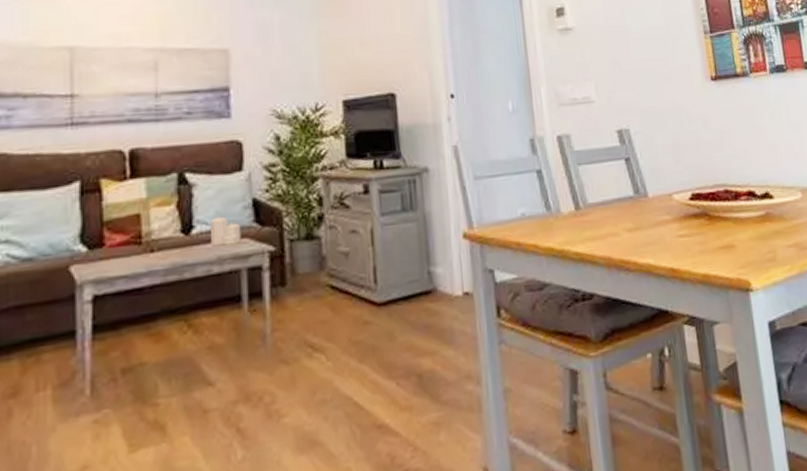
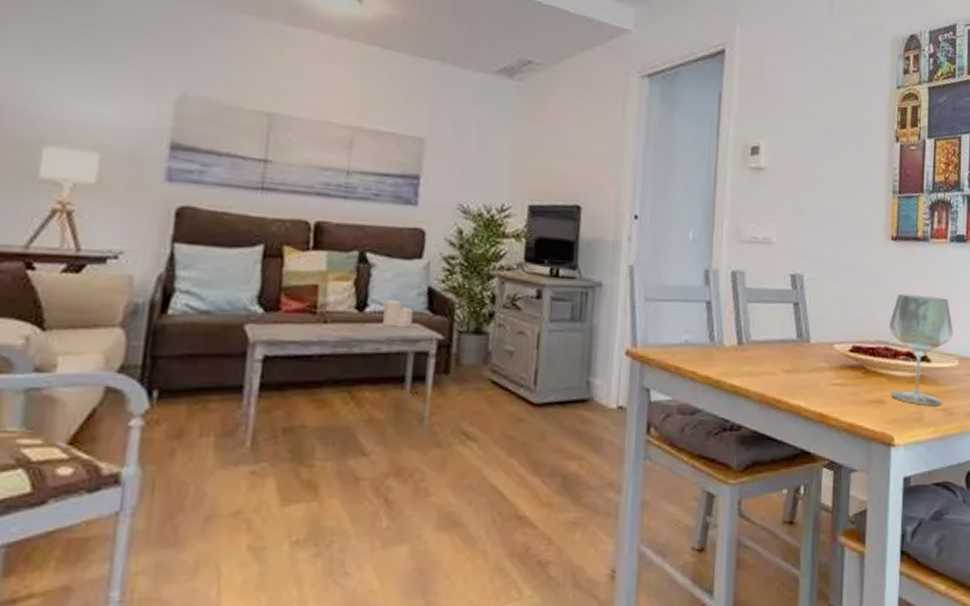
wine glass: none [724,131,793,245] -> present [888,293,954,406]

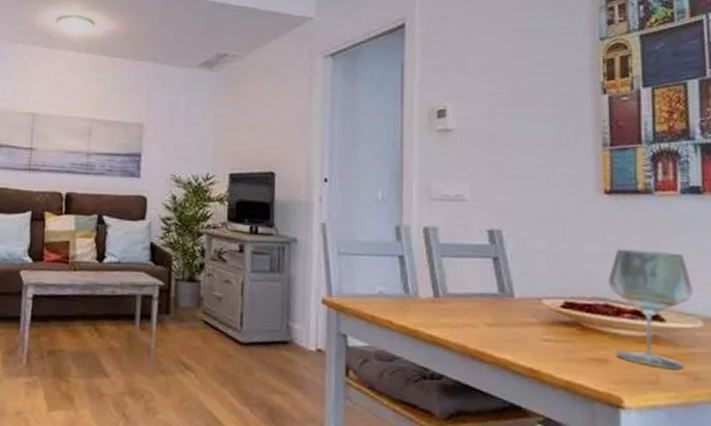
candle: present [383,296,413,329] -> none [117,250,140,277]

